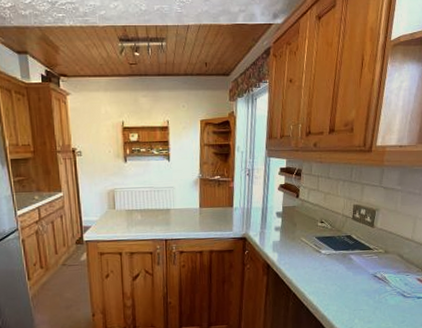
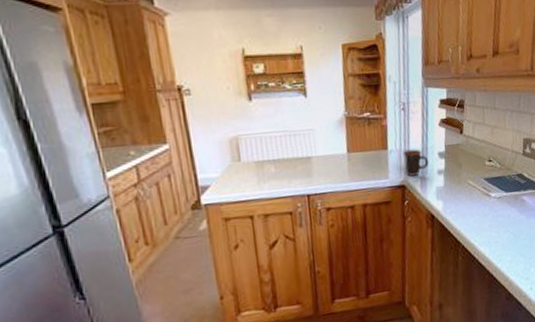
mug: none [246,208,268,231] -> present [403,149,429,177]

